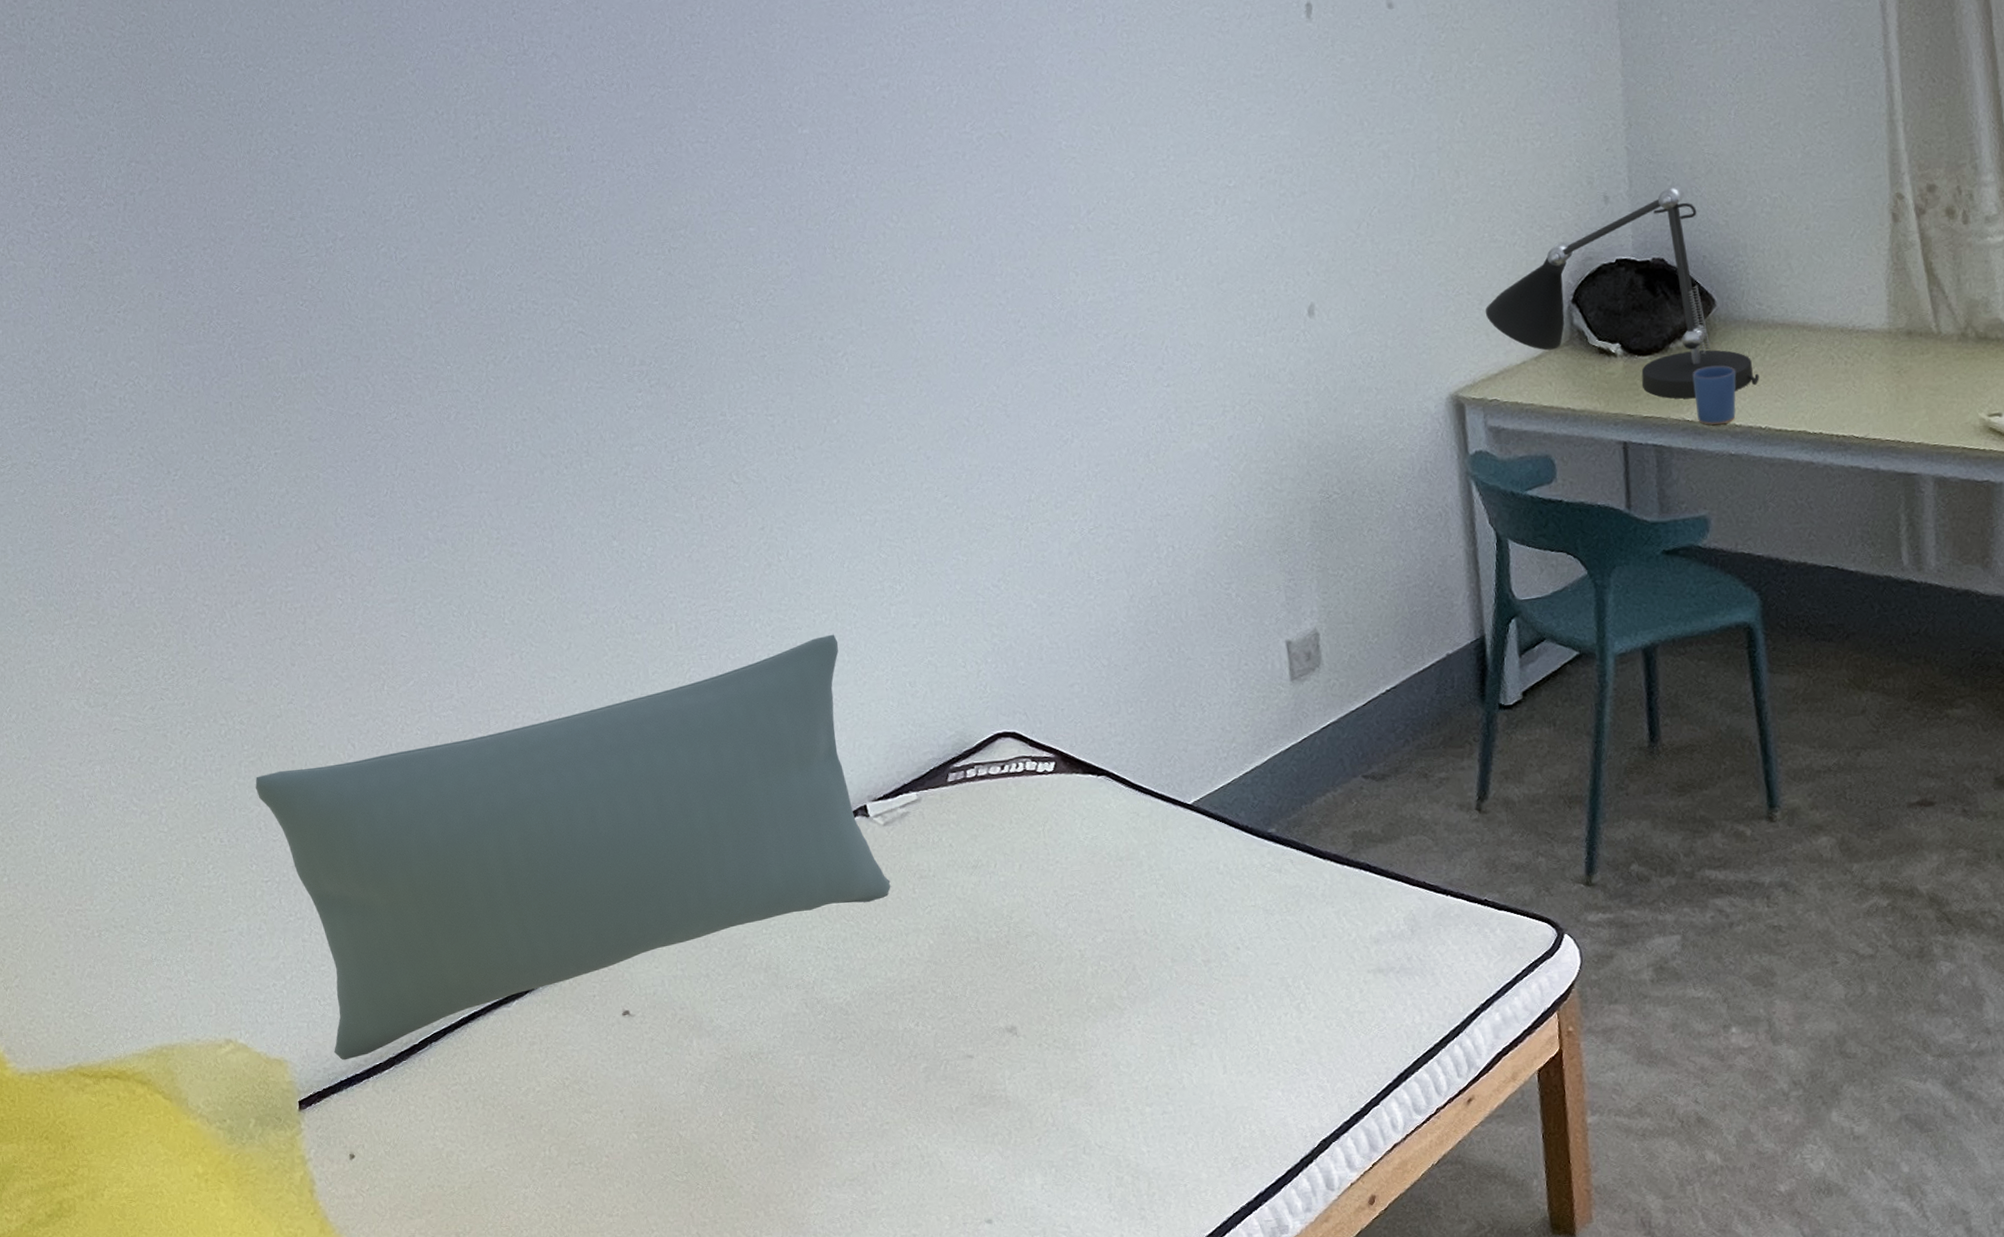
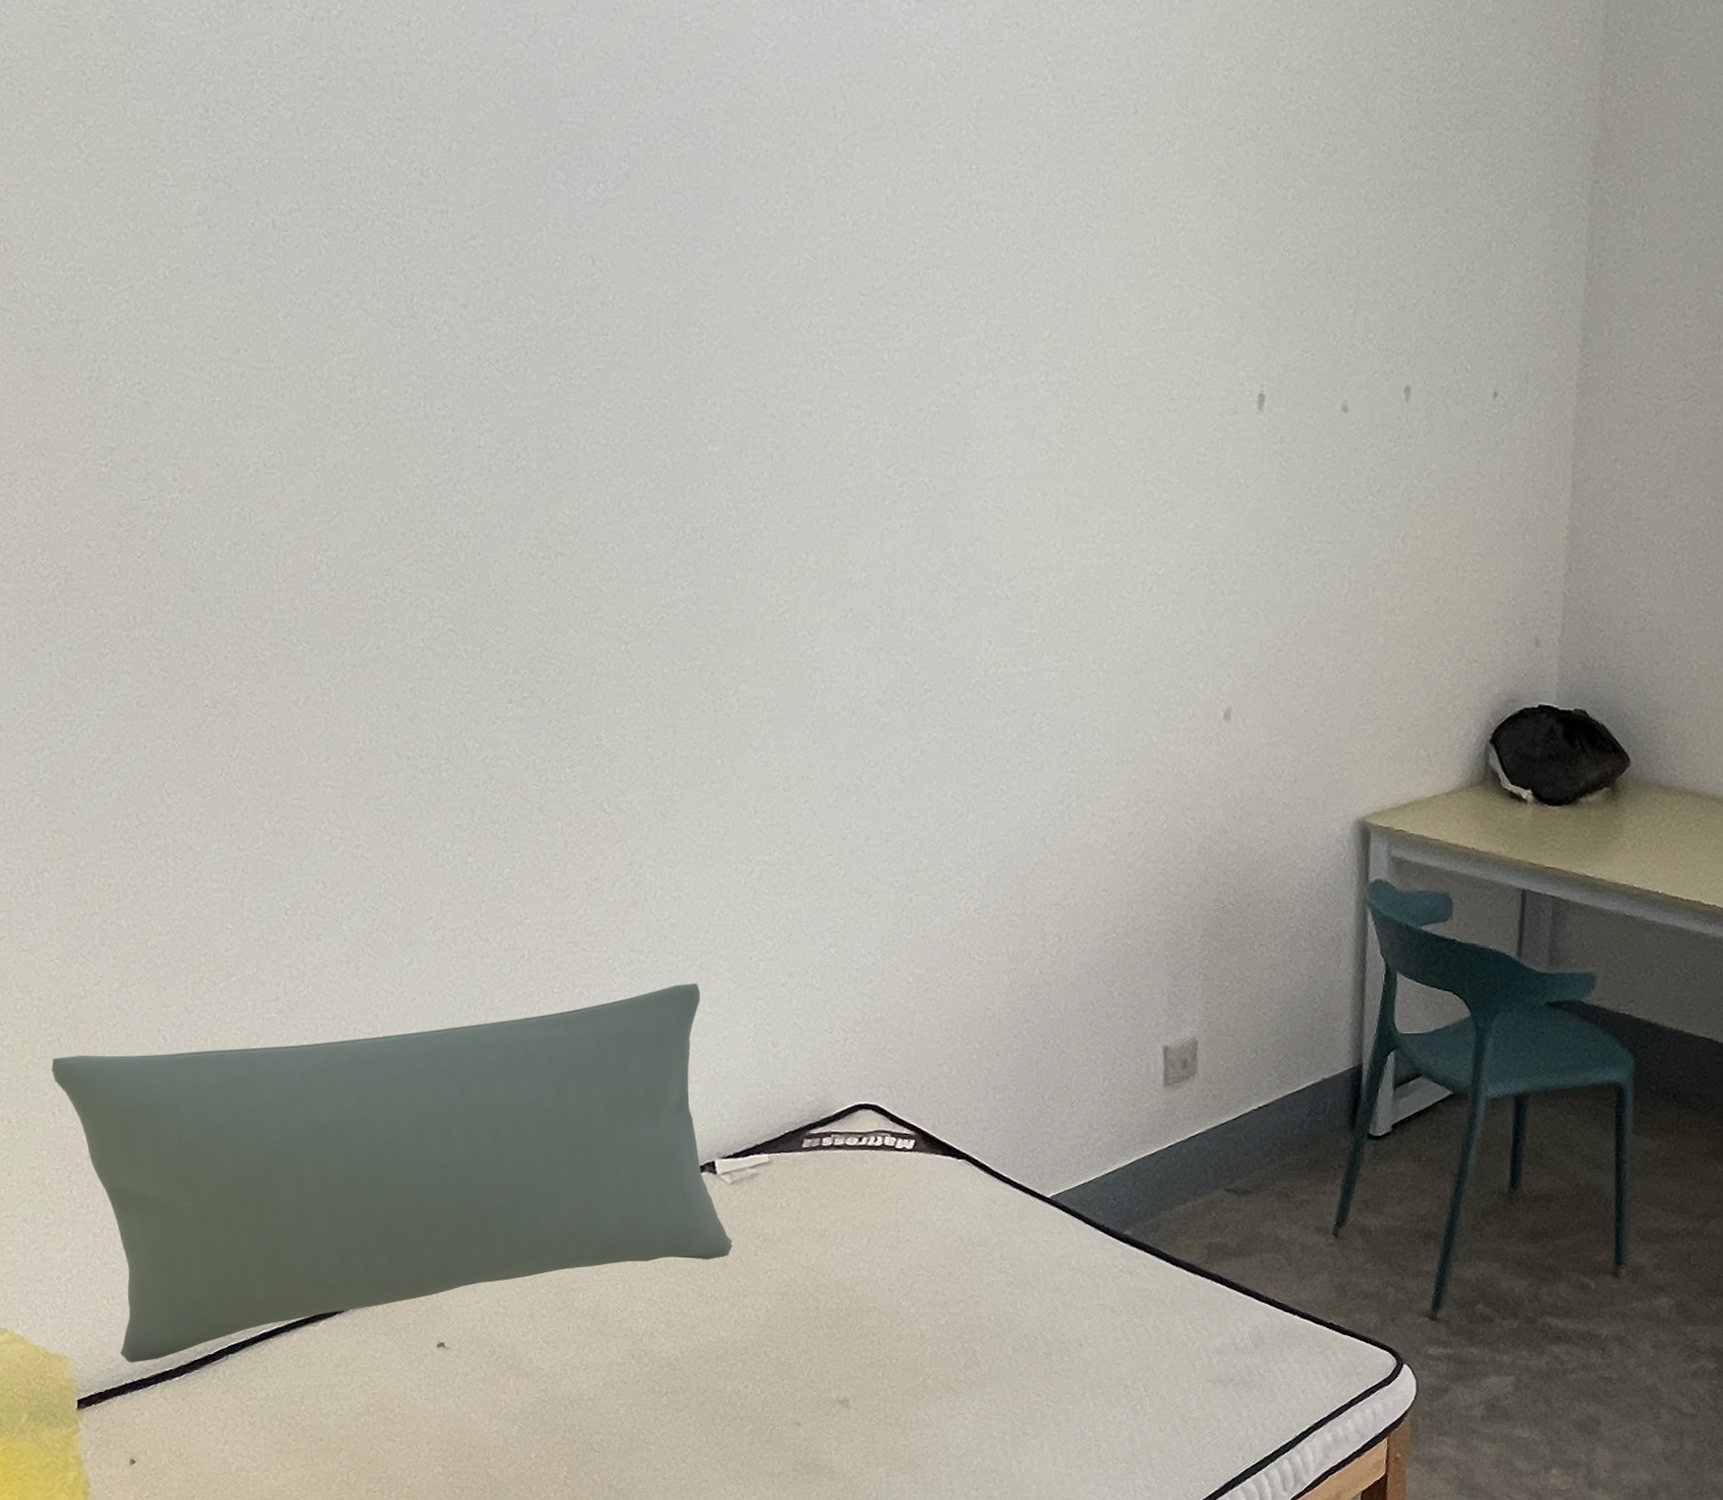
desk lamp: present [1485,184,1759,399] -> none [1402,636,1663,855]
mug: present [1692,365,1736,425] -> none [1598,825,1640,885]

